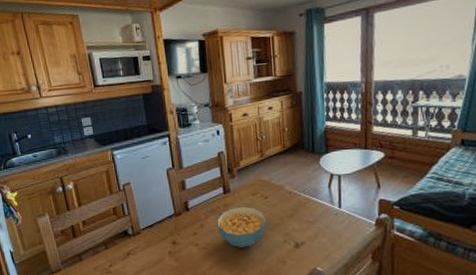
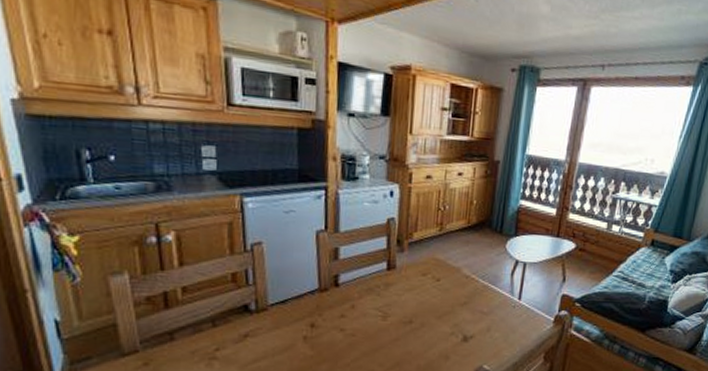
cereal bowl: present [217,206,267,247] -> none [373,287,435,337]

